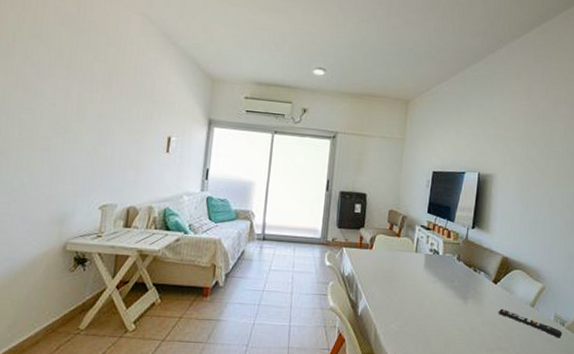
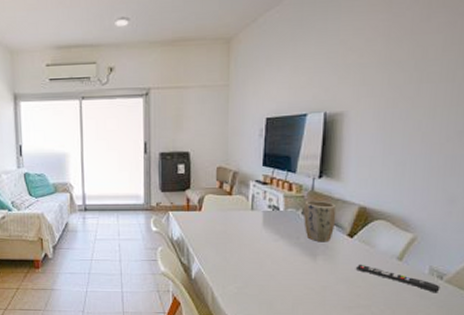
plant pot: none [458,247,485,287] -> present [304,200,337,242]

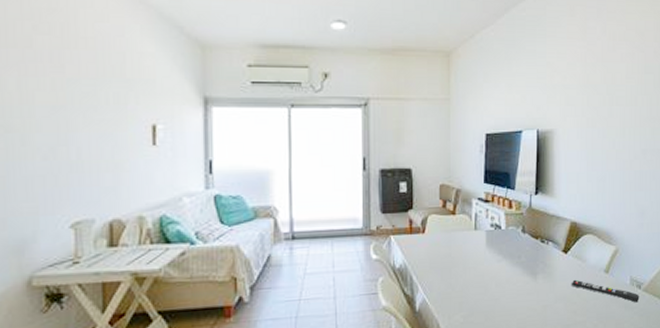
plant pot: present [304,200,337,242] -> none [524,216,552,260]

